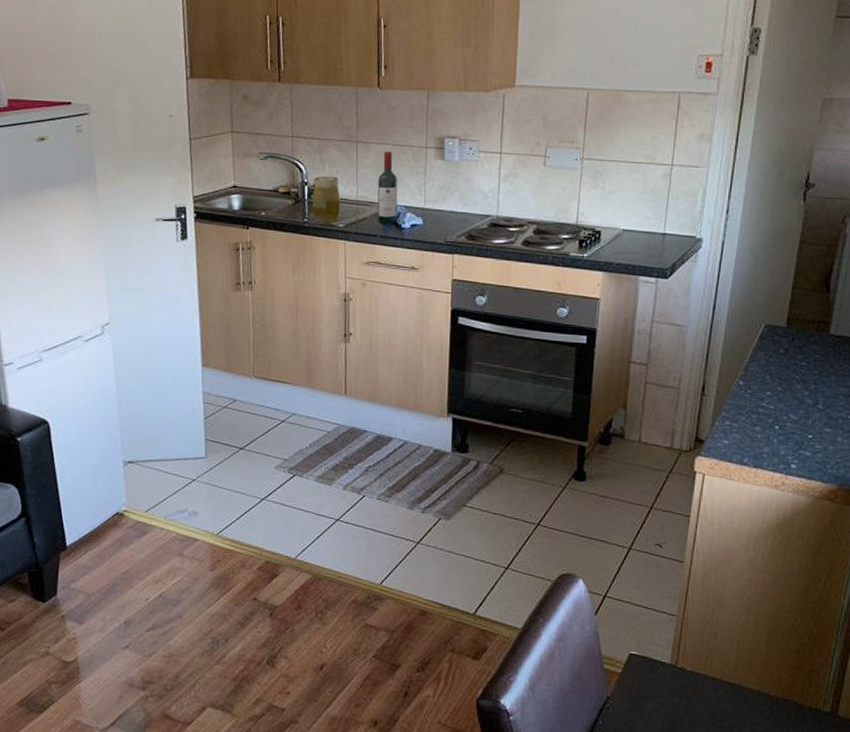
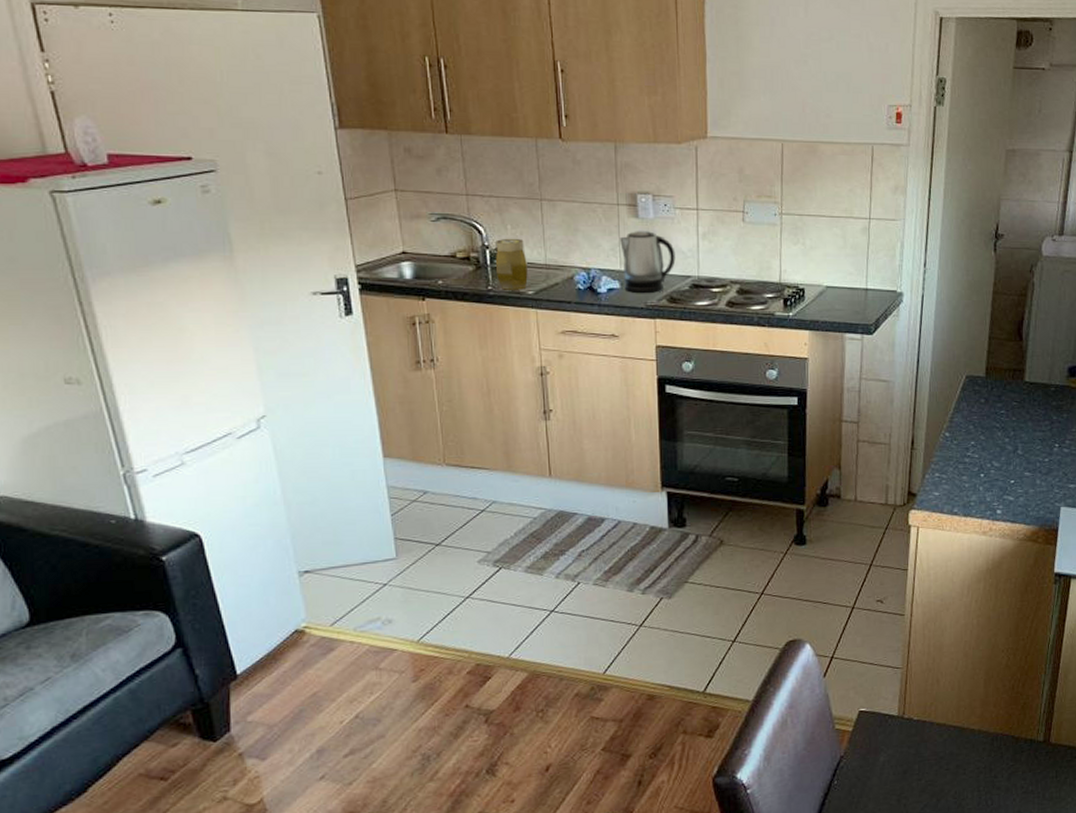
wine bottle: present [377,152,398,225] -> none [567,210,592,290]
kettle: none [426,172,477,230] -> present [620,231,676,293]

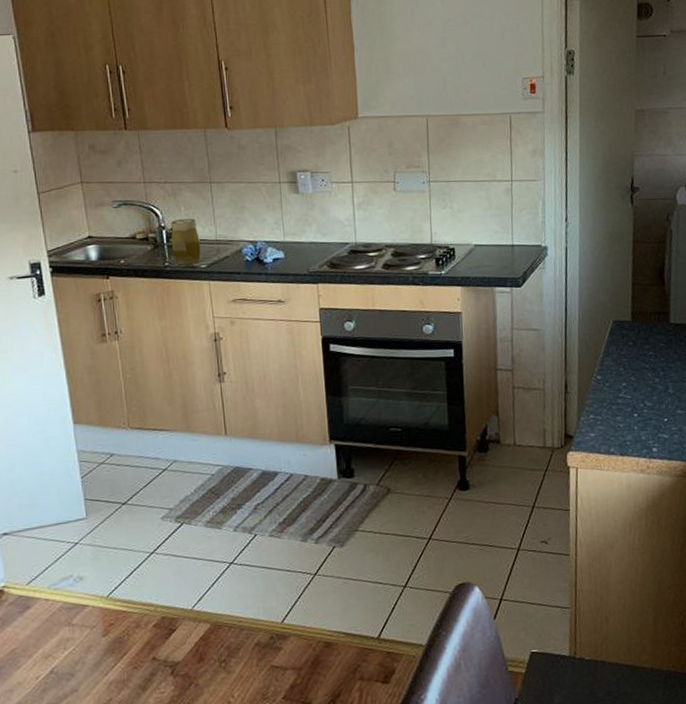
kettle: present [620,231,676,293] -> none [283,204,334,261]

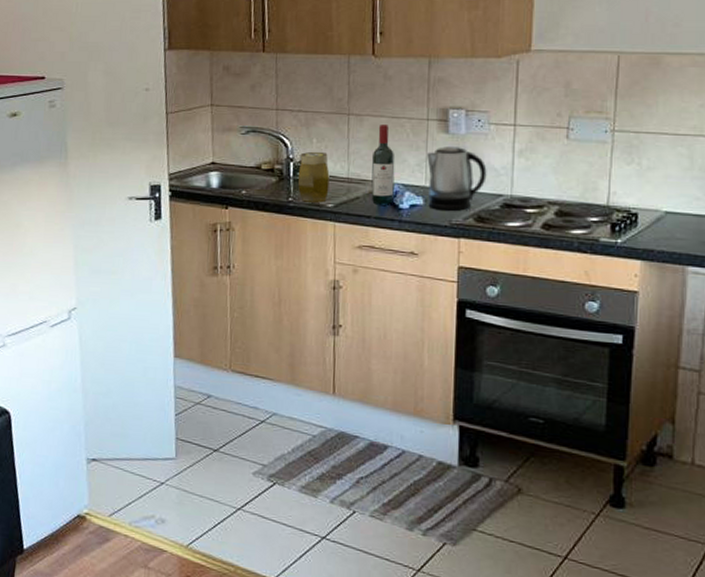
wine bottle: none [235,189,259,262] -> present [371,125,396,205]
kettle: none [283,204,334,261] -> present [427,147,487,211]

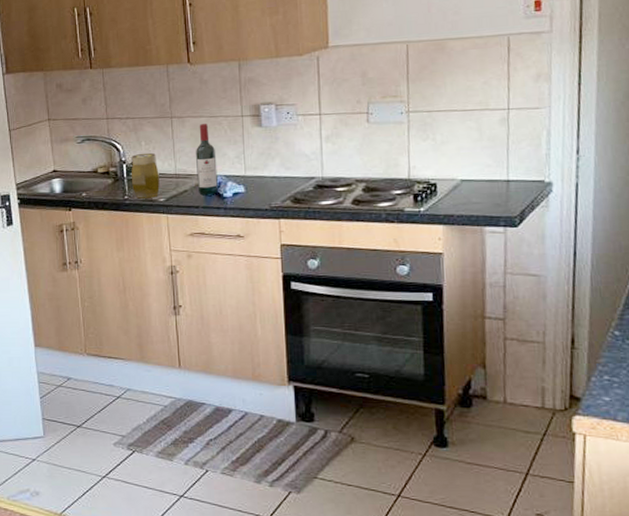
kettle: present [427,147,487,211] -> none [244,138,299,196]

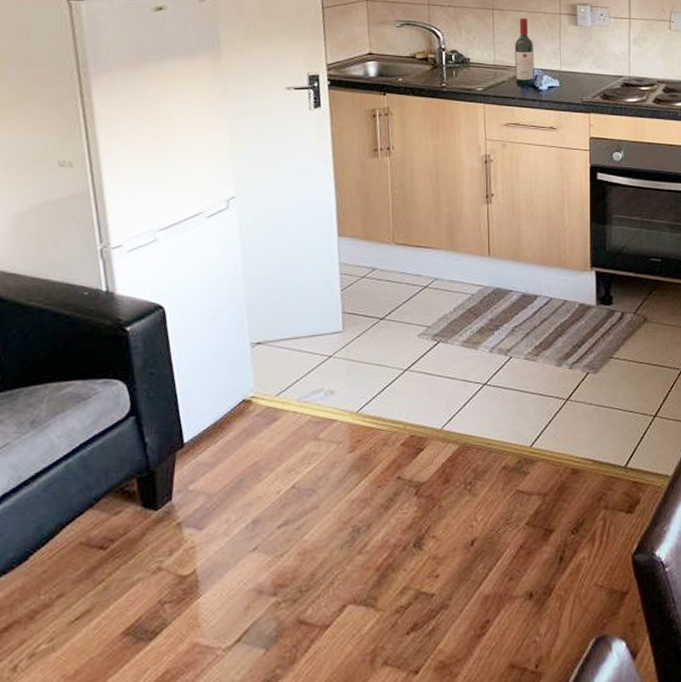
jar: present [131,152,160,200] -> none [449,42,478,88]

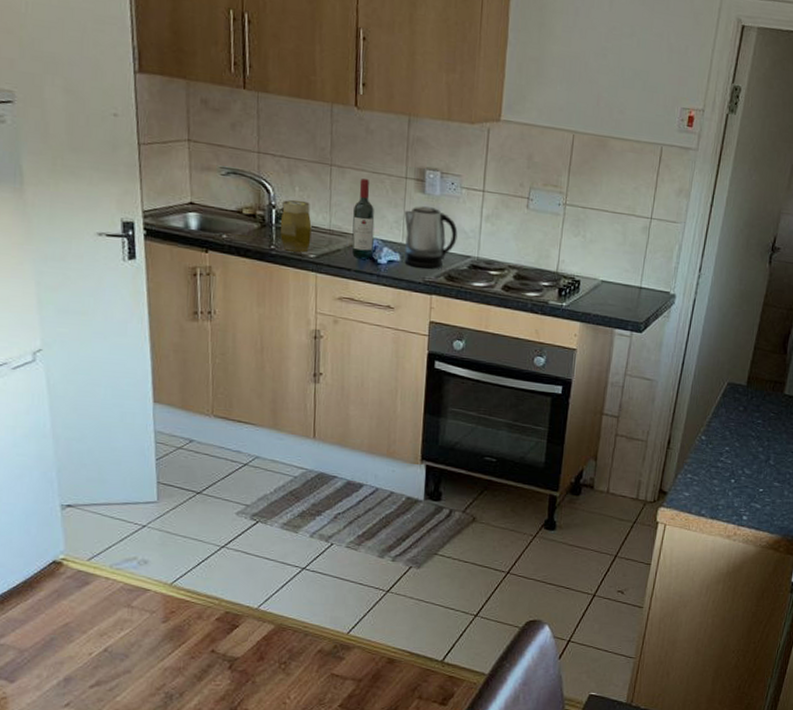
jar: none [449,42,478,88] -> present [279,199,312,253]
kettle: none [561,37,609,90] -> present [404,206,458,269]

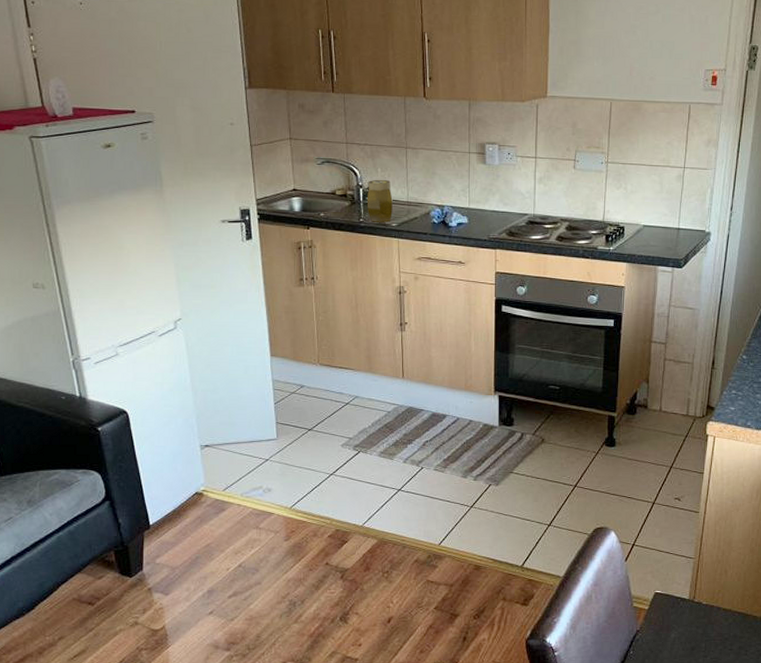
wine bottle: present [351,179,375,259] -> none [426,157,445,224]
kettle: present [404,206,458,269] -> none [470,175,515,227]

